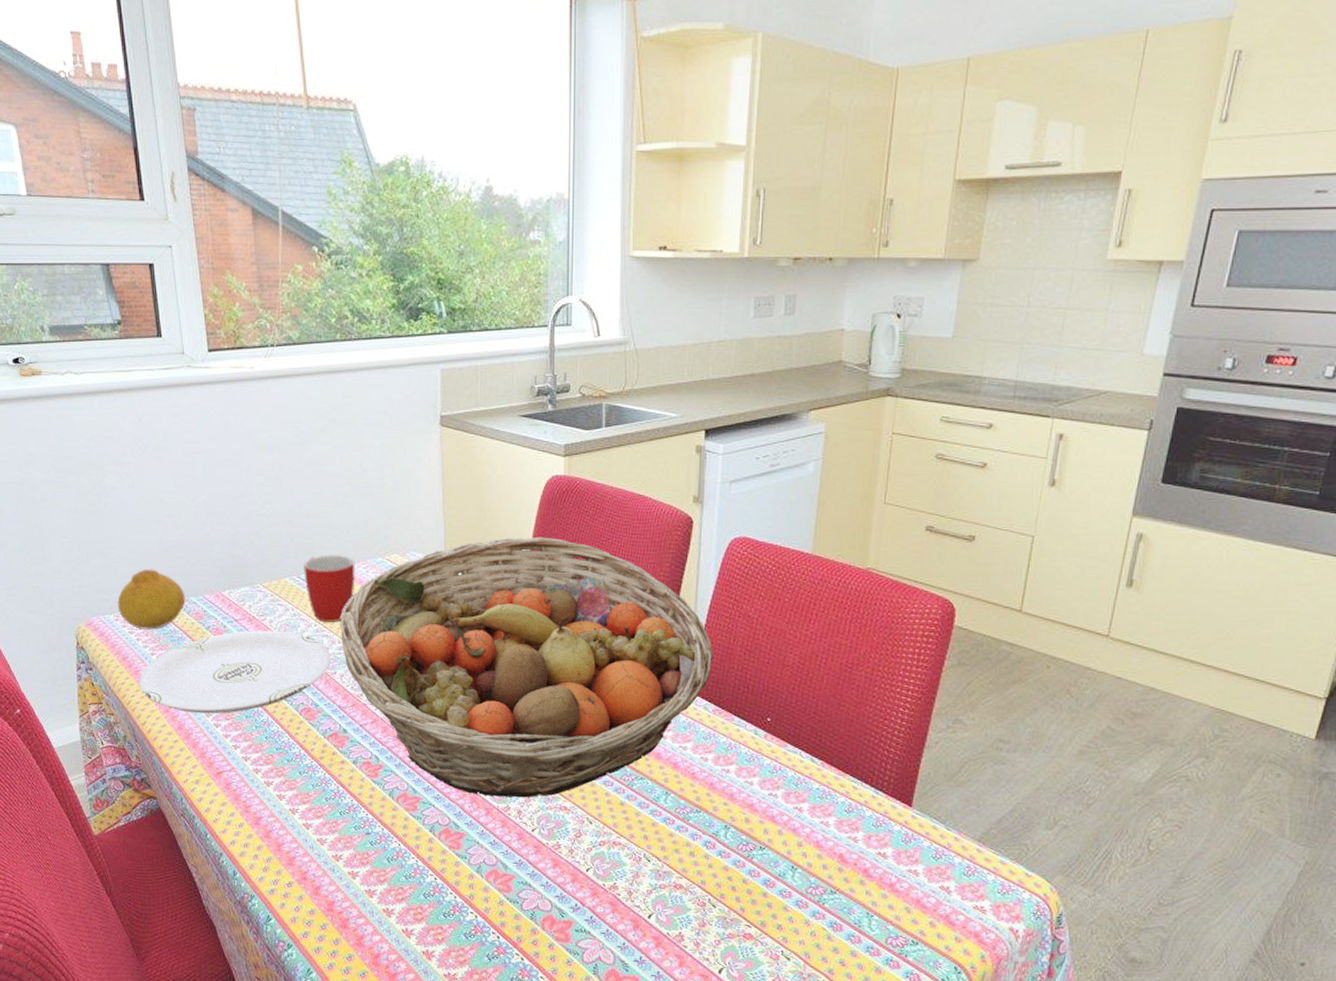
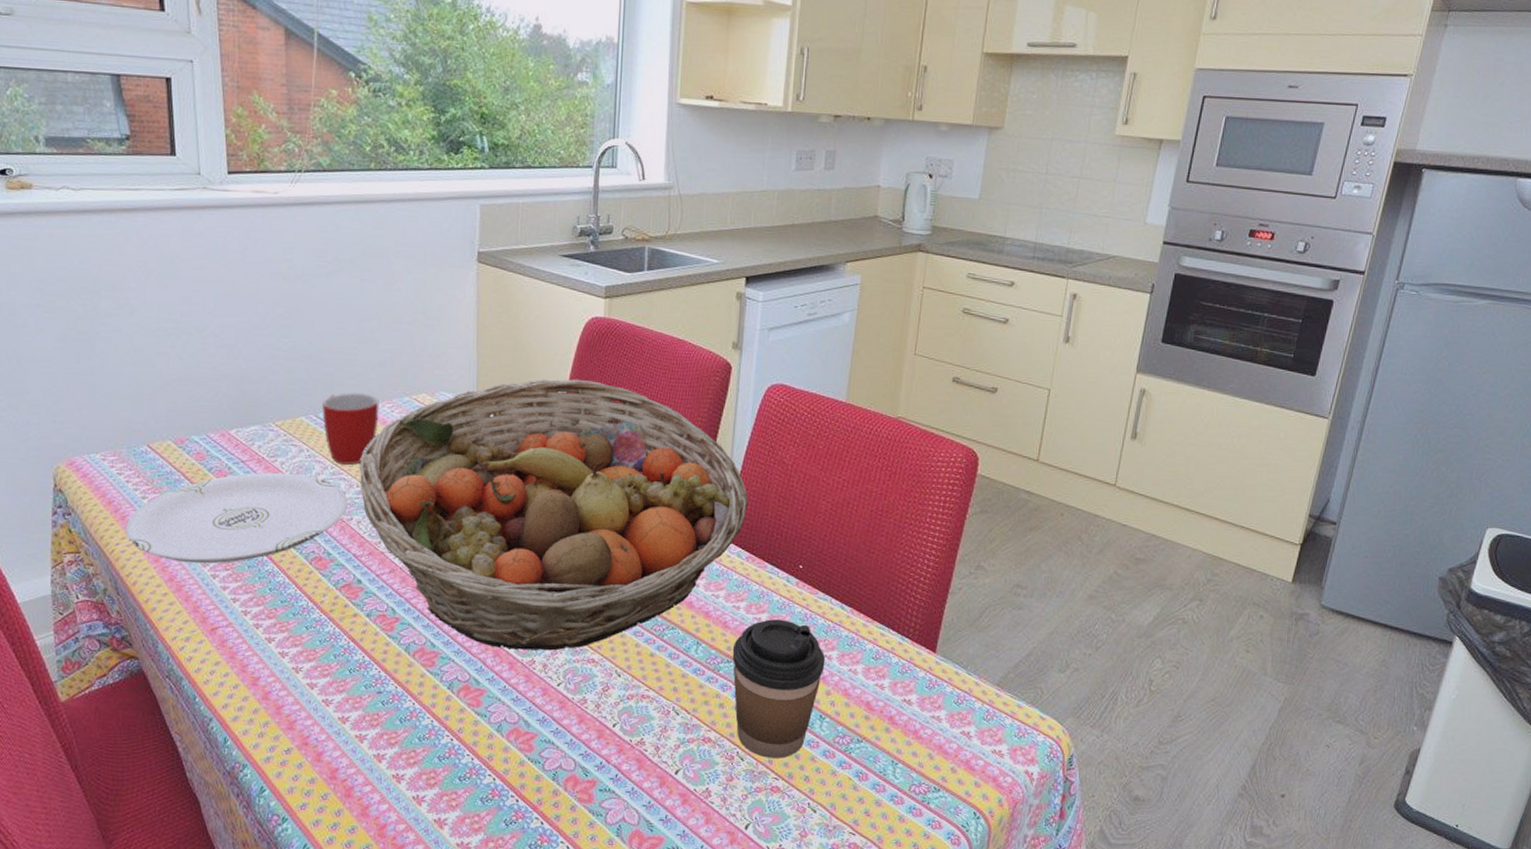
fruit: present [117,569,186,630] -> none [106,404,186,471]
coffee cup: none [701,771,796,907] -> present [732,619,826,758]

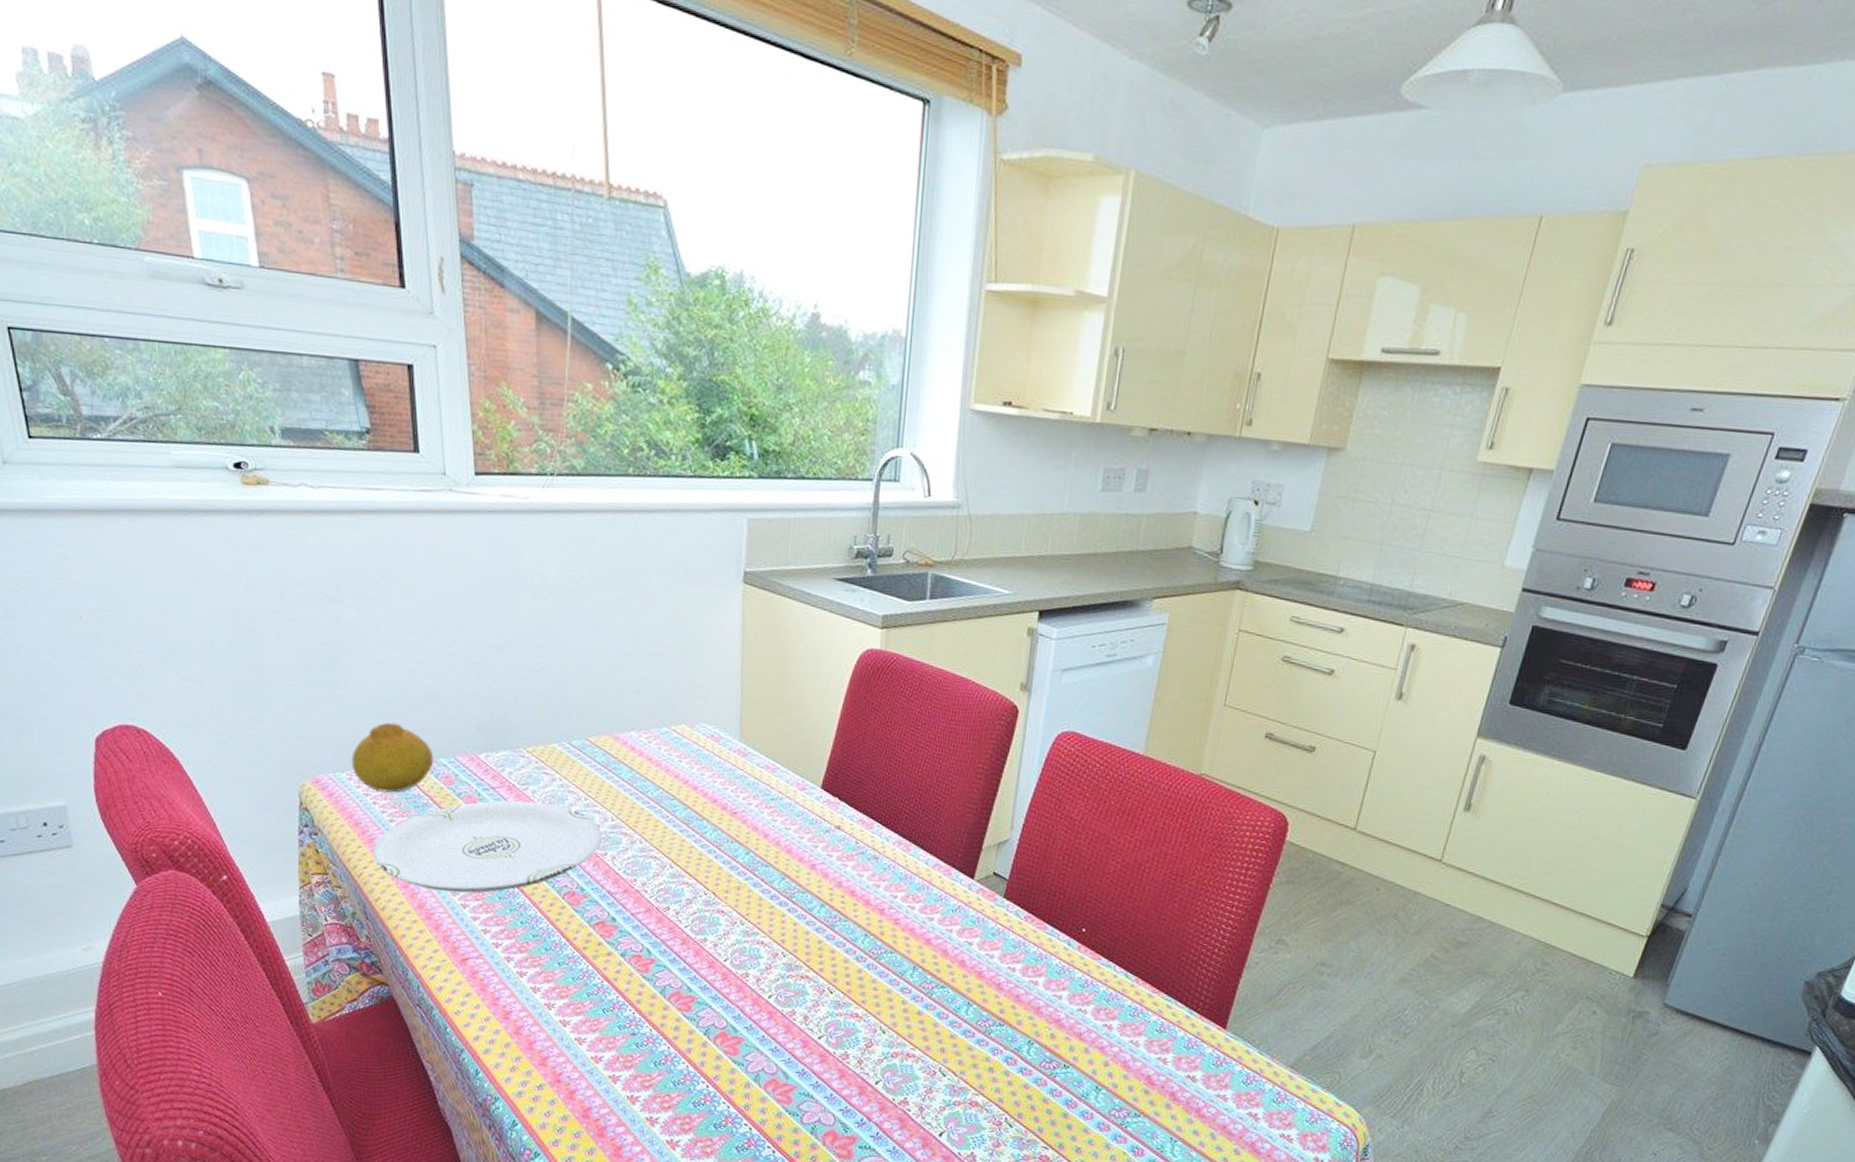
fruit: none [106,404,186,471] -> present [351,722,434,793]
mug: present [322,393,379,465] -> none [575,720,636,797]
fruit basket: present [359,379,748,651] -> none [614,715,1030,1003]
coffee cup: present [732,619,826,758] -> none [1005,983,1106,1128]

